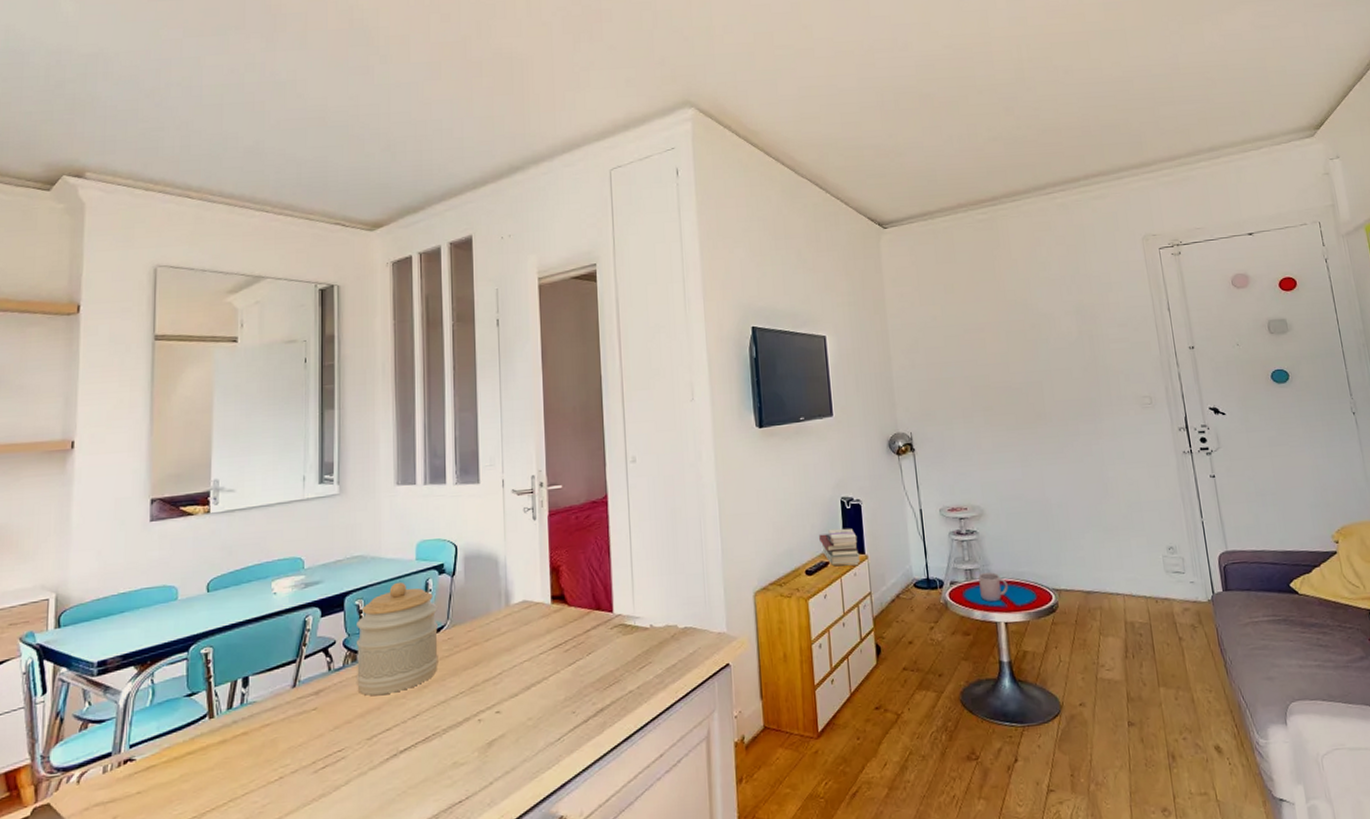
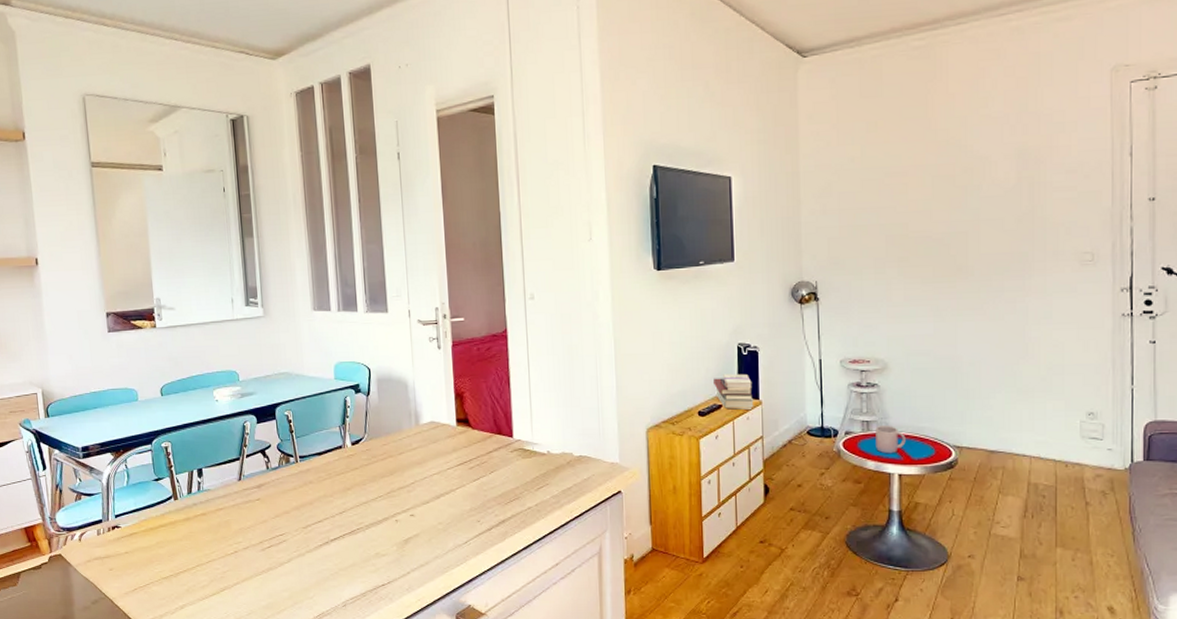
jar: present [355,582,439,695] -> none [287,397,359,492]

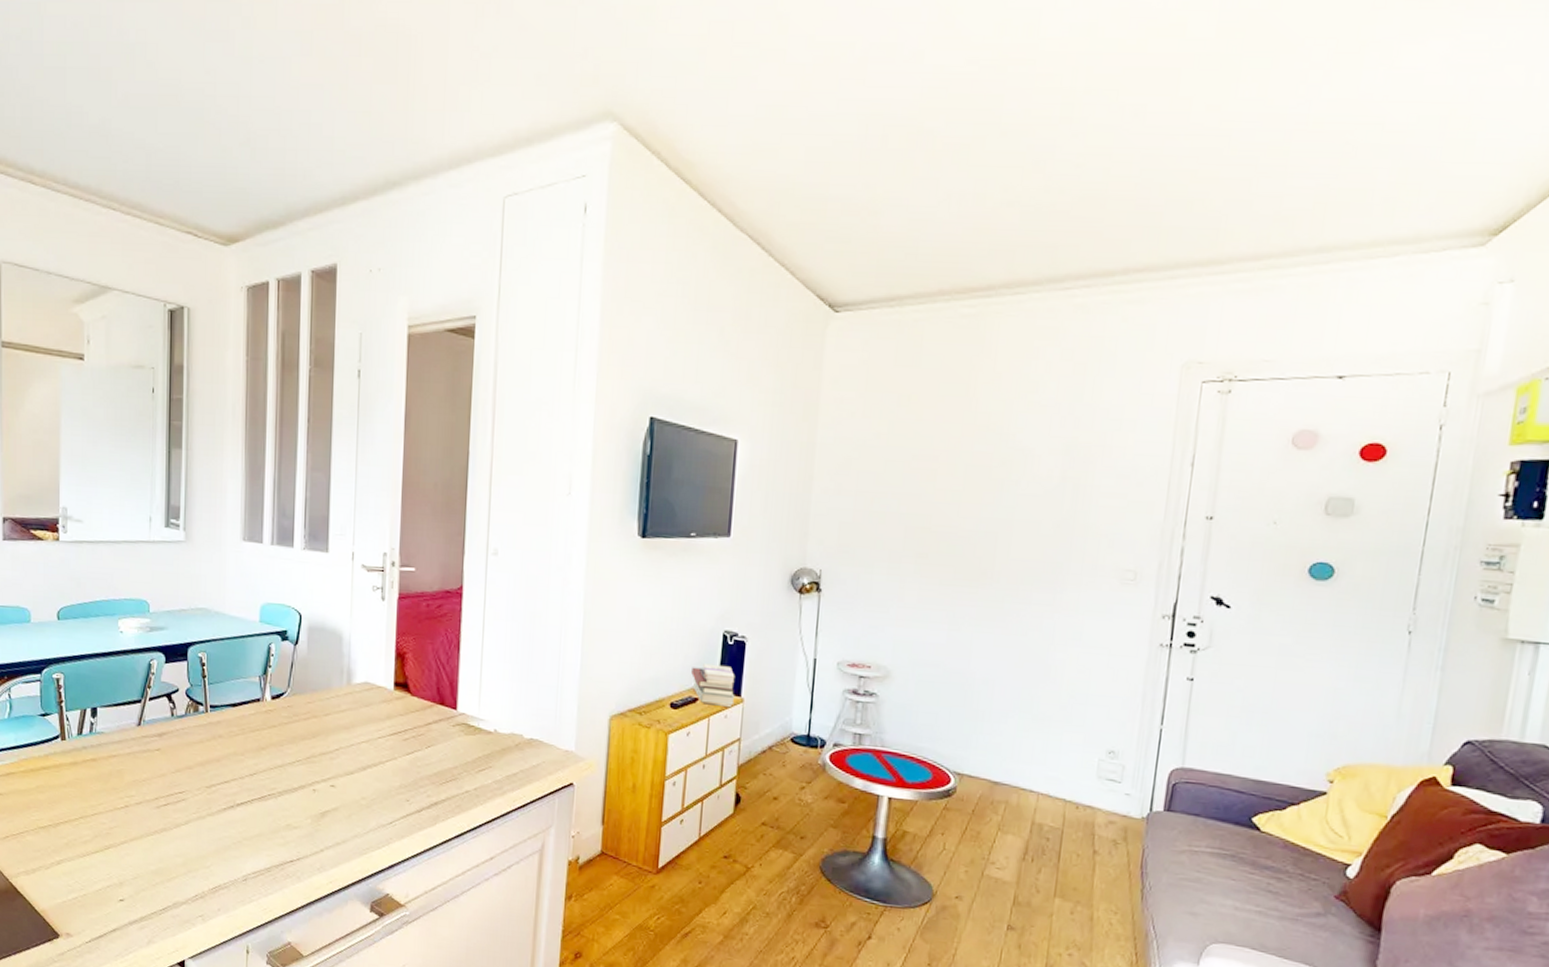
mug: present [875,426,906,454] -> none [866,740,901,774]

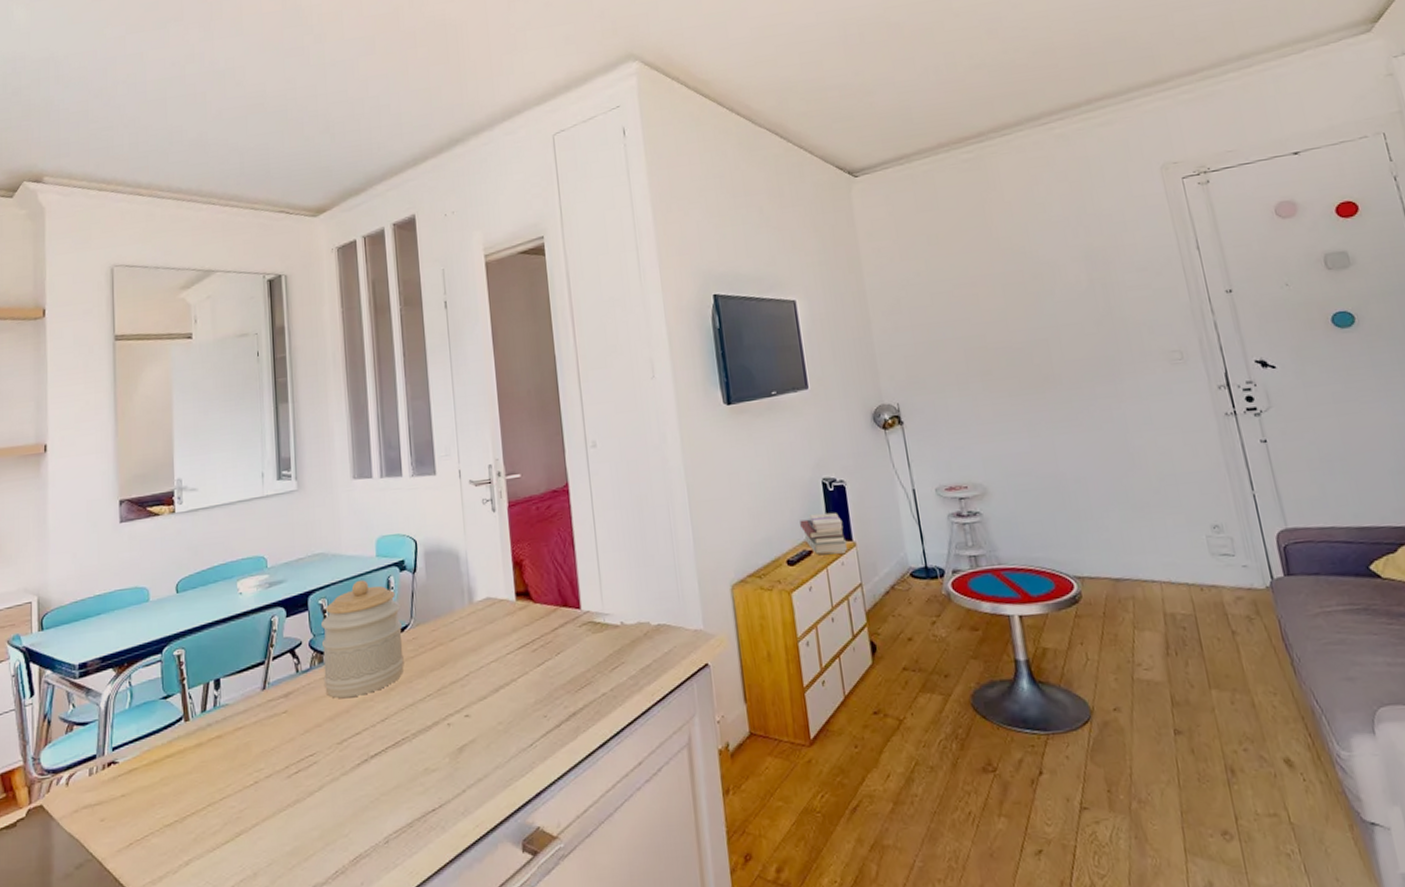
jar: none [197,641,280,749] -> present [321,579,404,698]

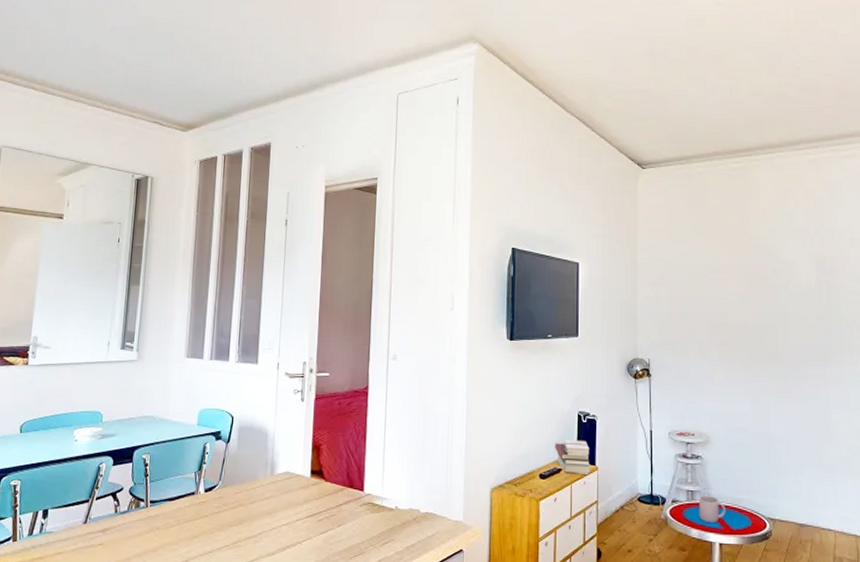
jar: present [321,579,404,698] -> none [137,442,213,539]
mug: none [985,559,1021,593] -> present [699,496,726,524]

